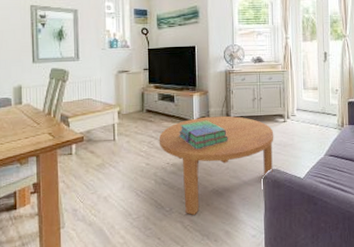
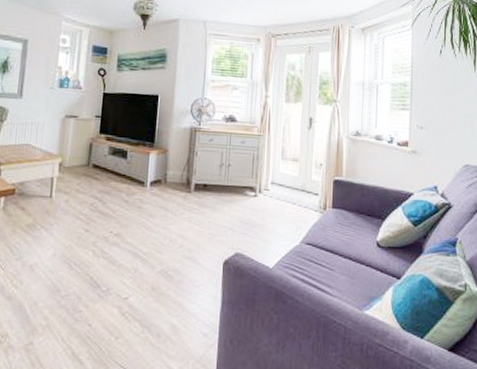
coffee table: present [158,116,274,215] -> none [103,180,242,300]
stack of books: present [179,120,228,150] -> none [127,184,186,219]

